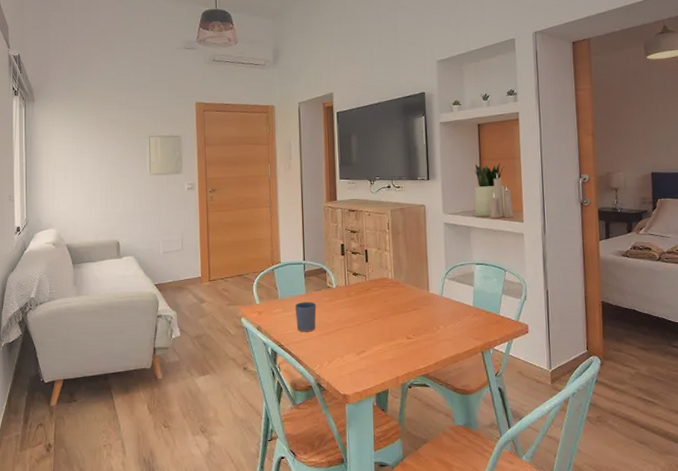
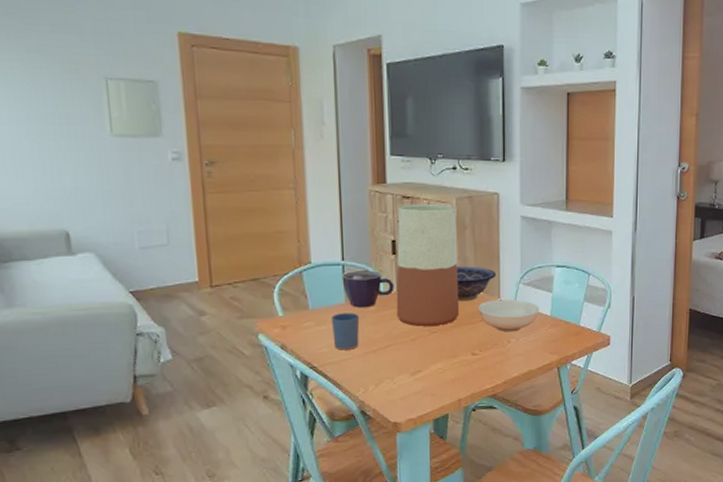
cup: none [303,268,343,297] -> present [342,270,394,307]
vase: none [345,215,396,313] -> present [396,203,460,326]
decorative bowl: none [392,264,425,293] -> present [456,266,497,301]
bowl: none [411,292,464,320] -> present [478,299,540,332]
planter: present [473,162,506,217] -> none [555,143,594,210]
candle: present [489,174,514,218] -> none [575,157,603,211]

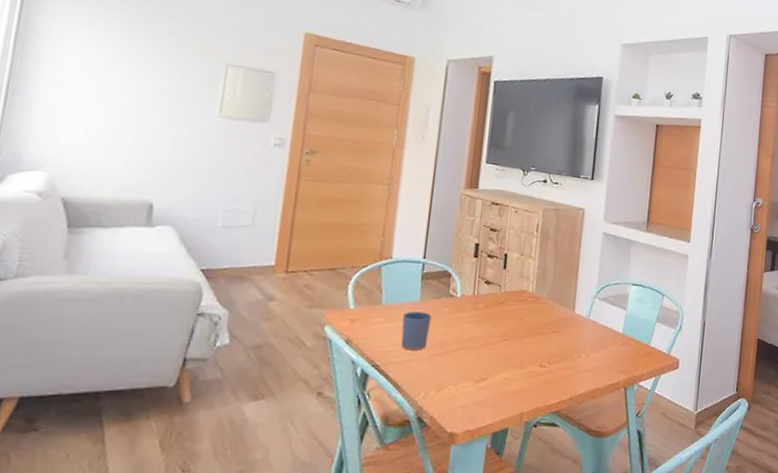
cup: present [342,270,394,307] -> none [420,270,471,308]
vase: present [396,203,460,326] -> none [469,210,541,333]
decorative bowl: present [456,266,497,301] -> none [532,275,574,311]
bowl: present [478,299,540,332] -> none [552,312,613,347]

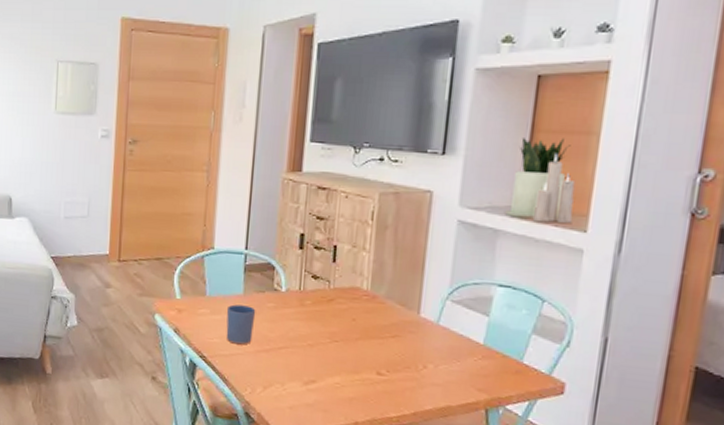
planter: none [636,170,677,233] -> present [505,138,569,220]
candle: none [654,184,682,235] -> present [532,154,576,223]

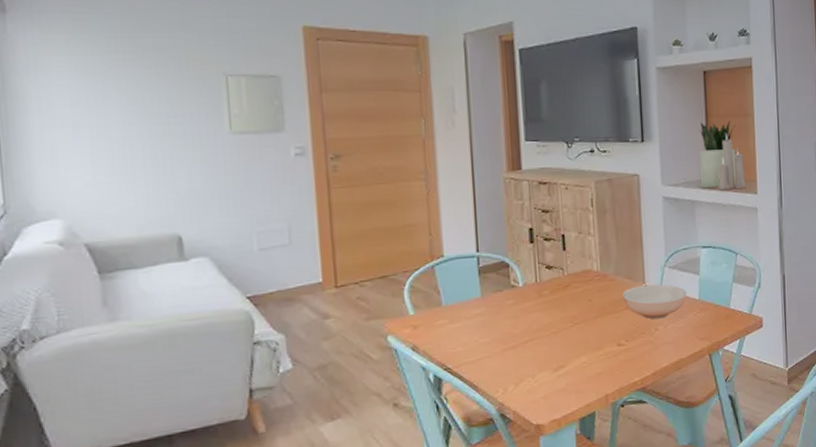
mug: present [226,304,256,345] -> none [465,307,497,349]
bowl: none [391,315,470,356] -> present [623,284,687,320]

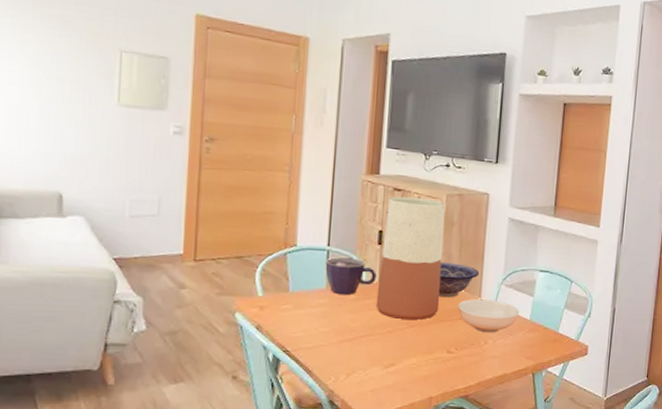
cup: none [477,261,533,301] -> present [325,257,377,295]
vase: none [534,188,603,318] -> present [376,196,445,320]
decorative bowl: none [597,251,640,289] -> present [438,262,480,298]
planter: present [698,120,737,189] -> none [543,152,586,218]
candle: present [718,134,746,189] -> none [562,166,591,220]

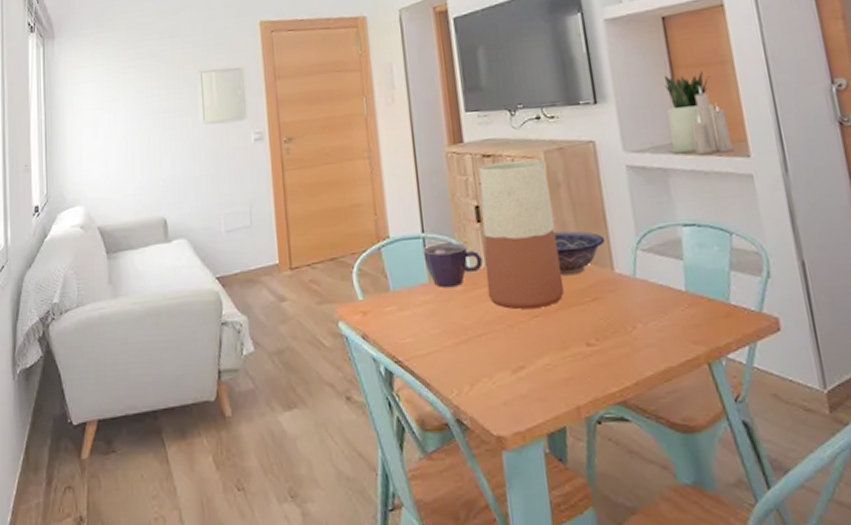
bowl: present [458,299,520,333] -> none [587,271,670,315]
planter: none [543,152,586,218] -> present [663,70,720,154]
candle: none [562,166,591,220] -> present [692,87,734,154]

